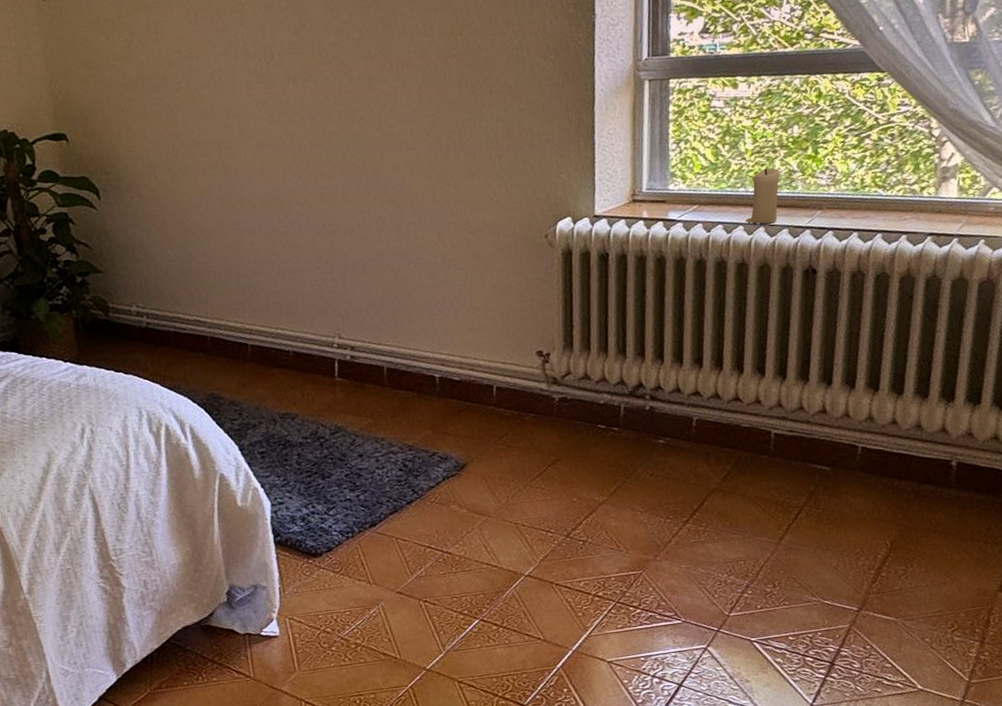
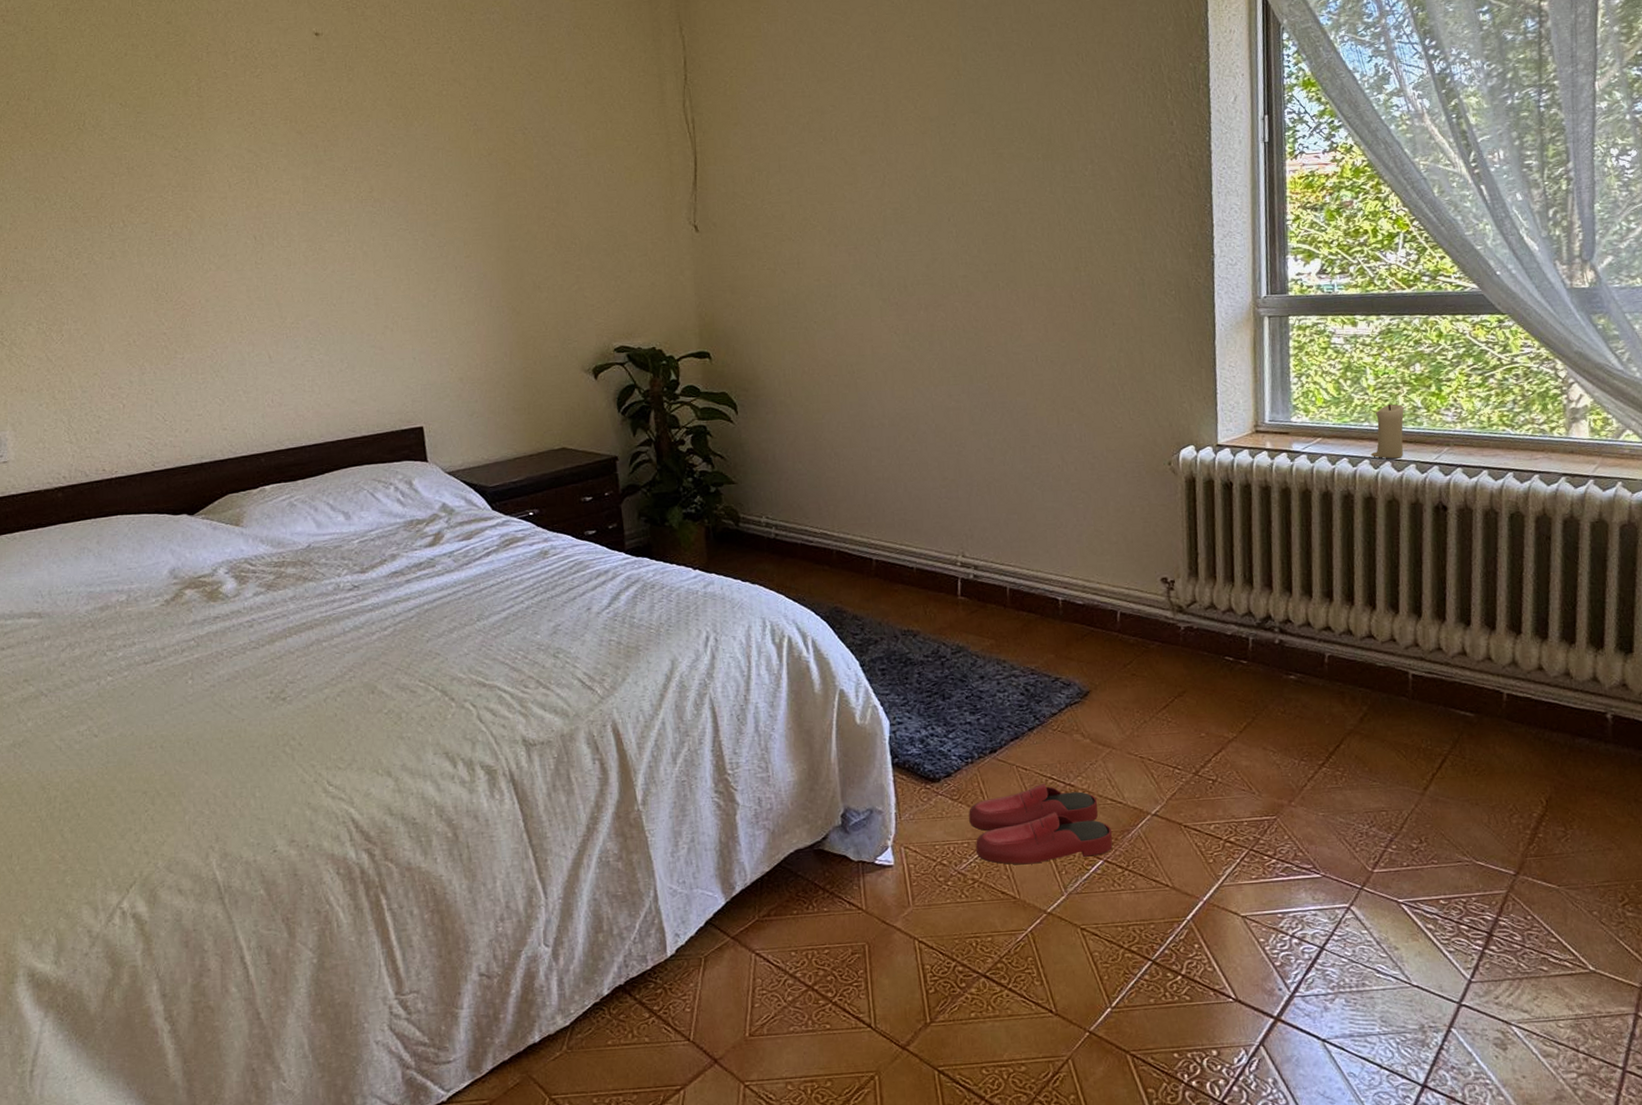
slippers: none [350,552,488,629] -> present [969,783,1113,865]

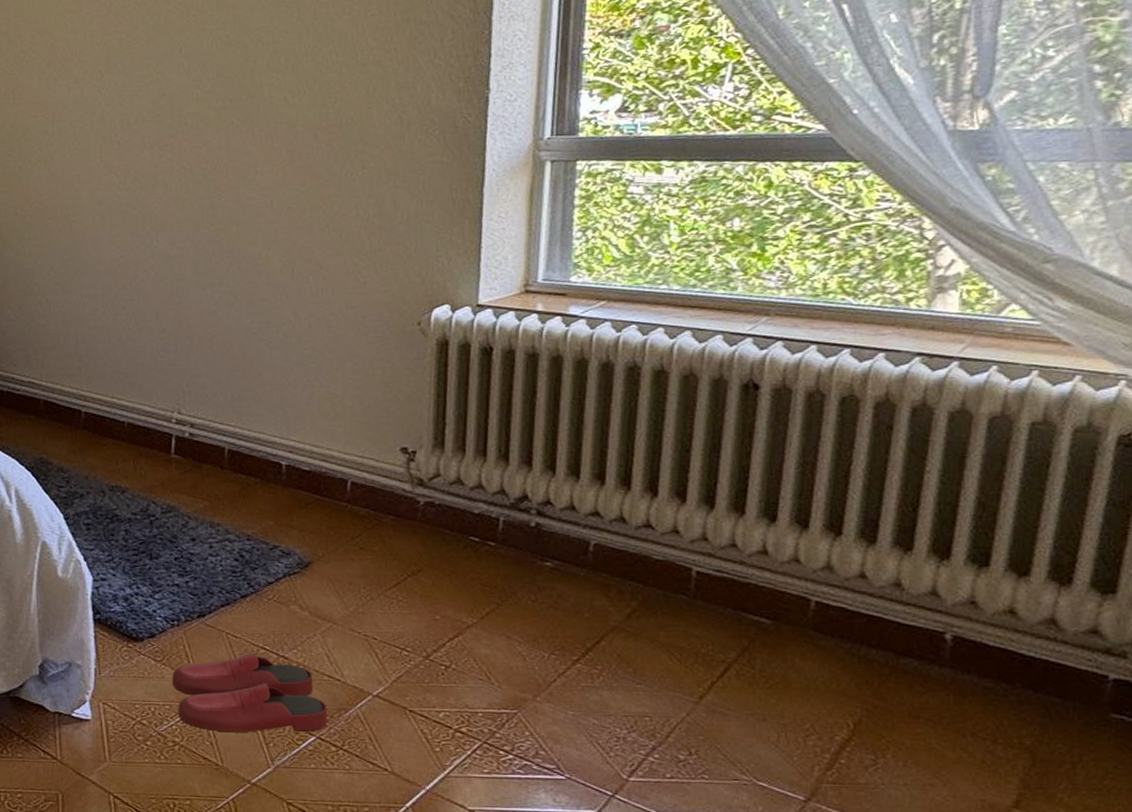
candle: present [1370,404,1404,459] -> none [666,264,714,328]

